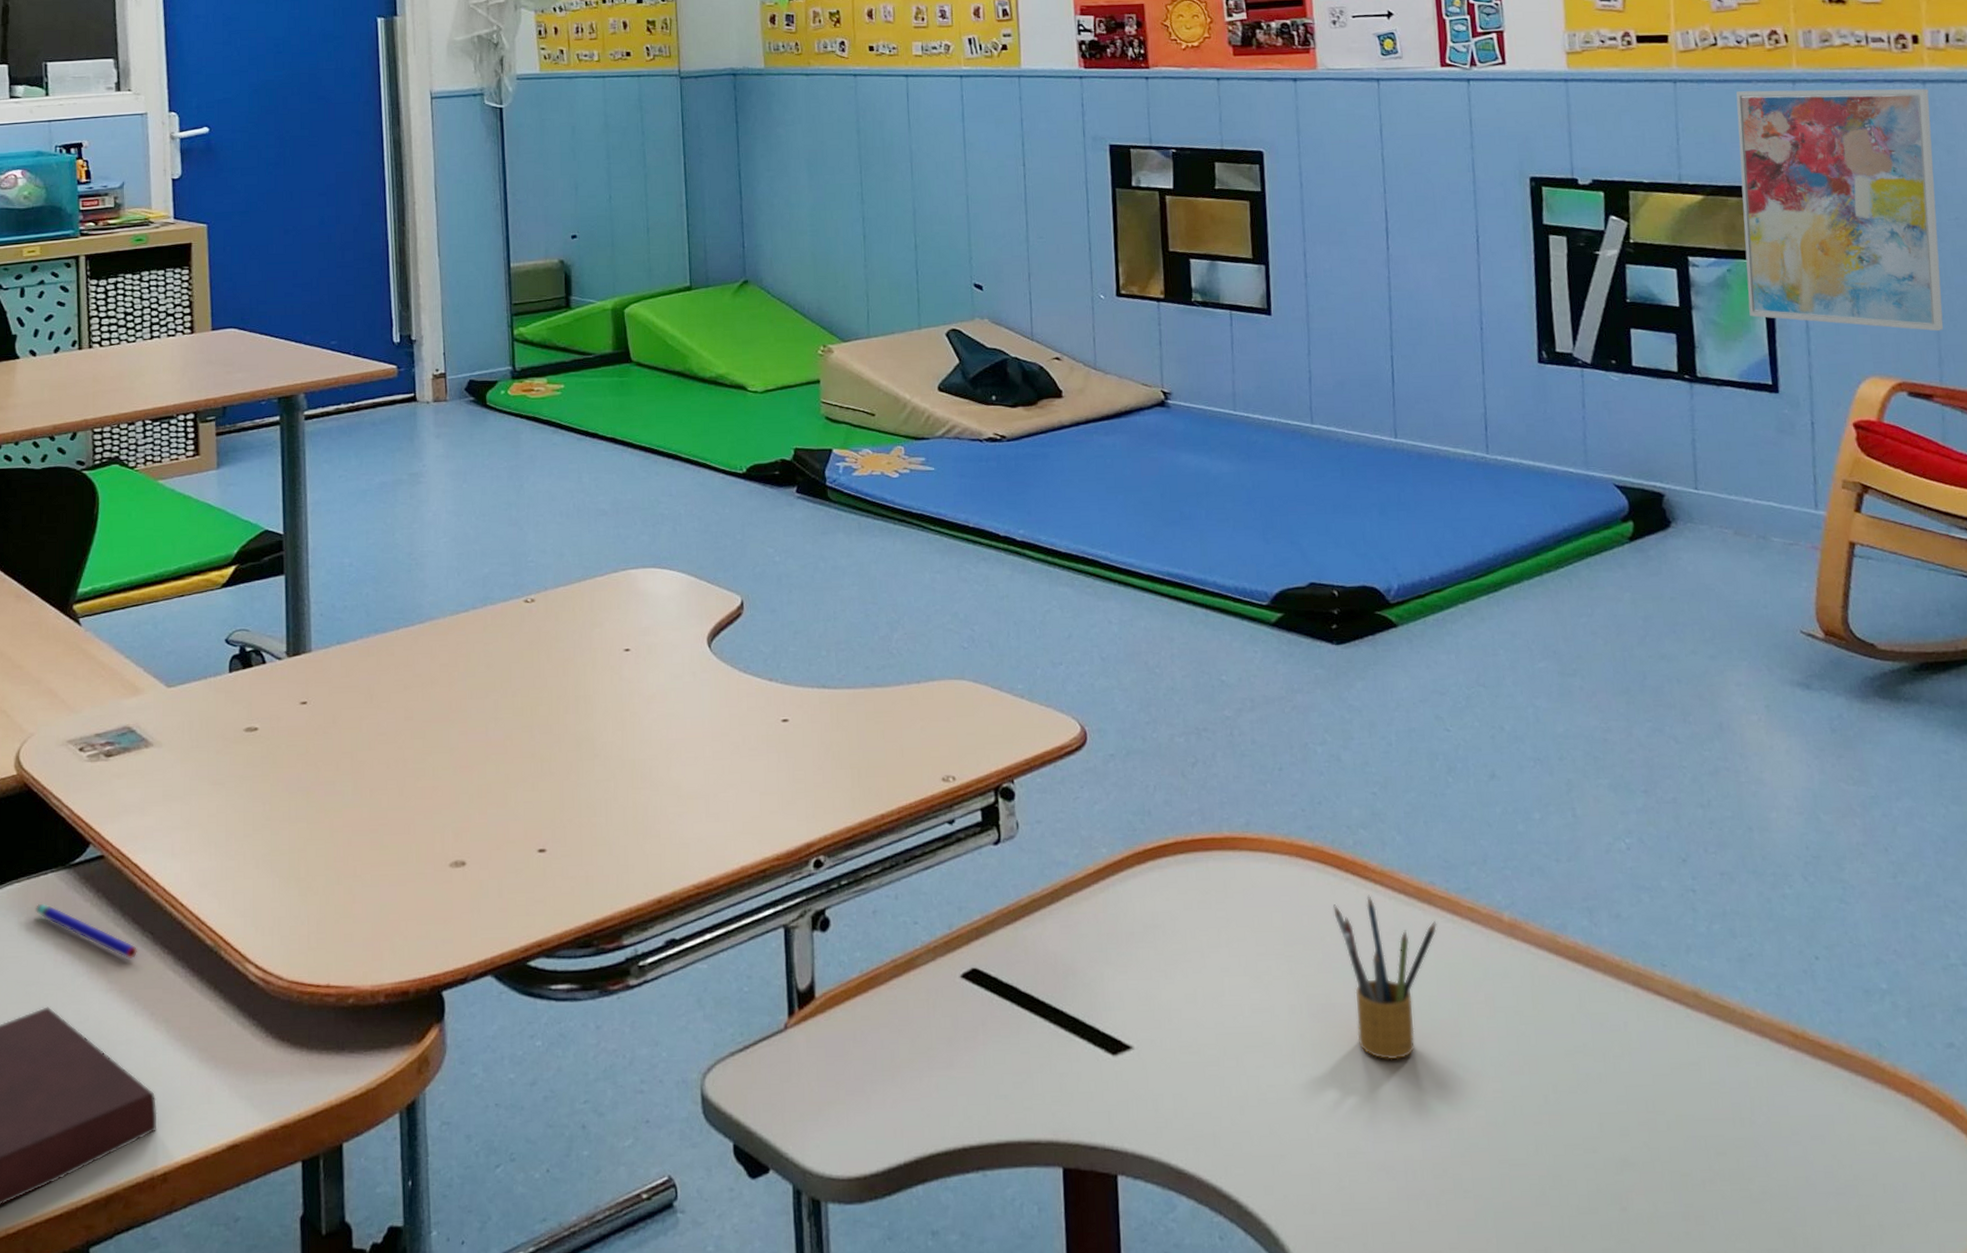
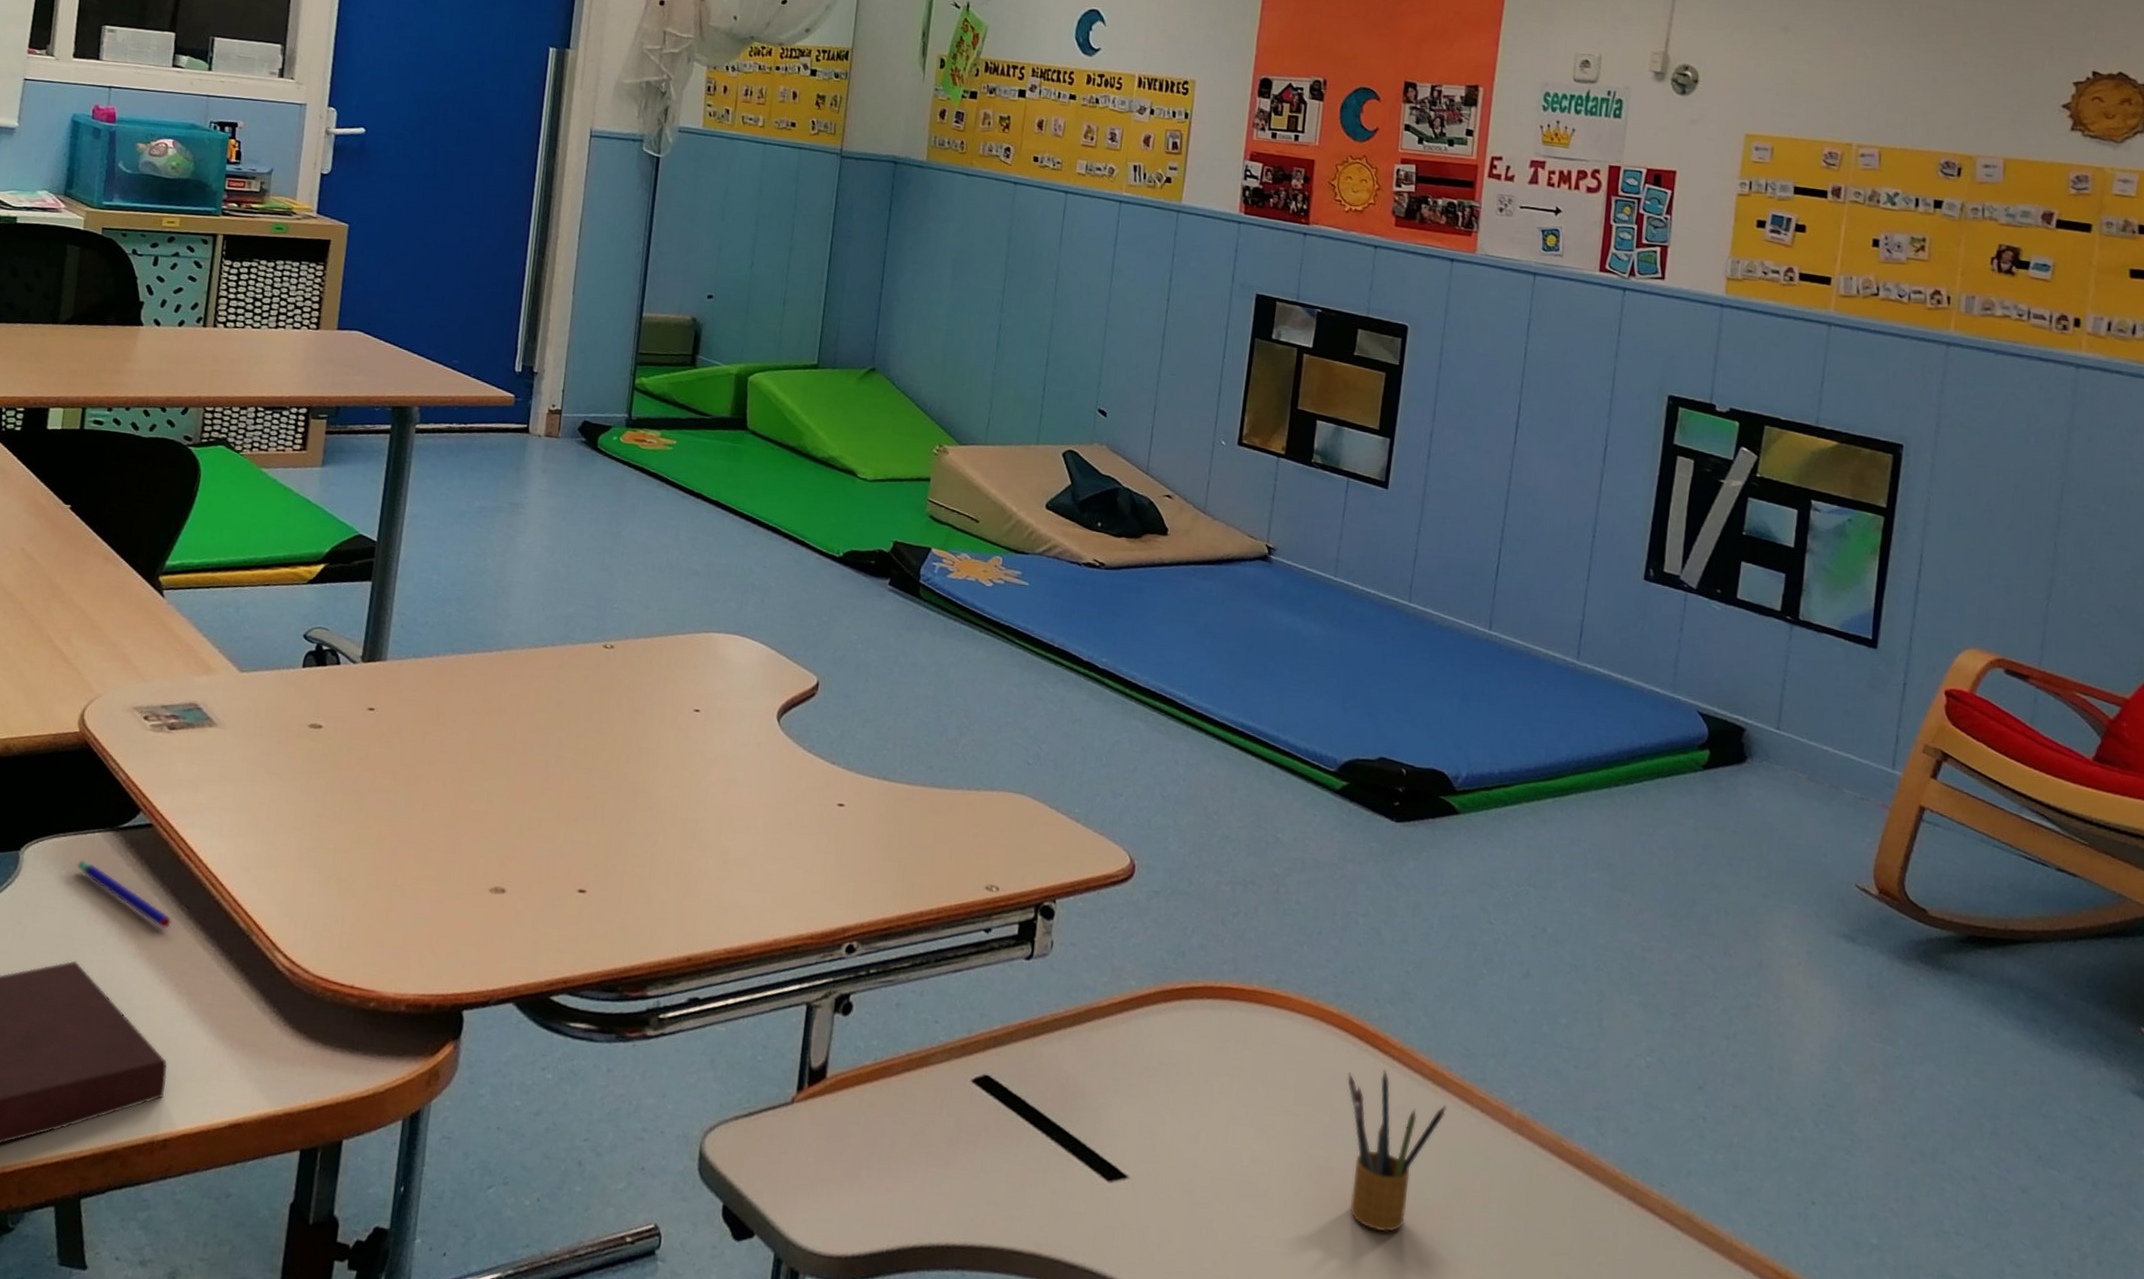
wall art: present [1735,88,1944,331] -> none [1862,345,2081,615]

